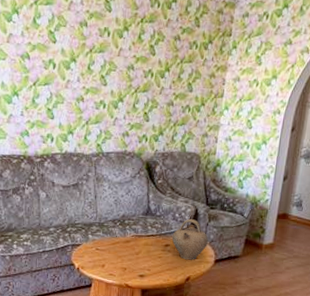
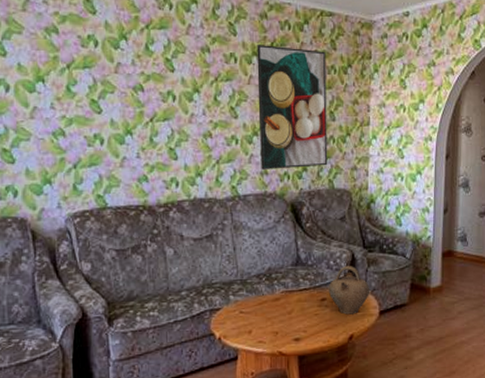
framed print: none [123,21,190,132] -> present [257,45,328,170]

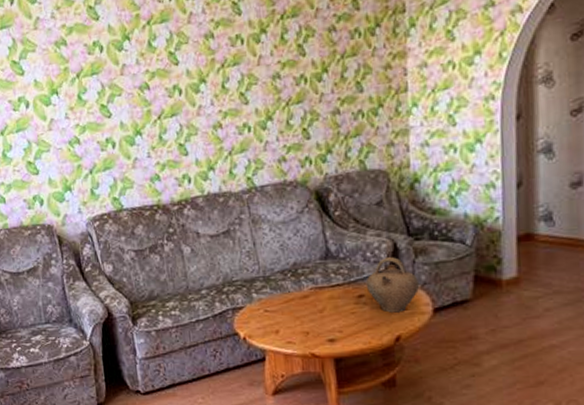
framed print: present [257,45,328,170] -> none [264,13,357,157]

